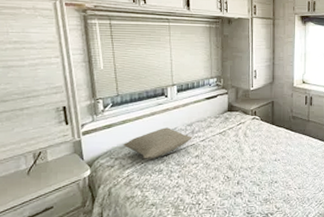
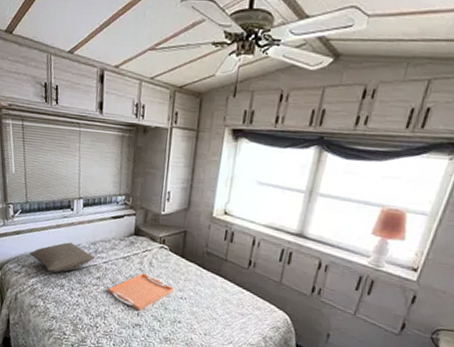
serving tray: none [207,144,268,179] -> present [108,273,174,311]

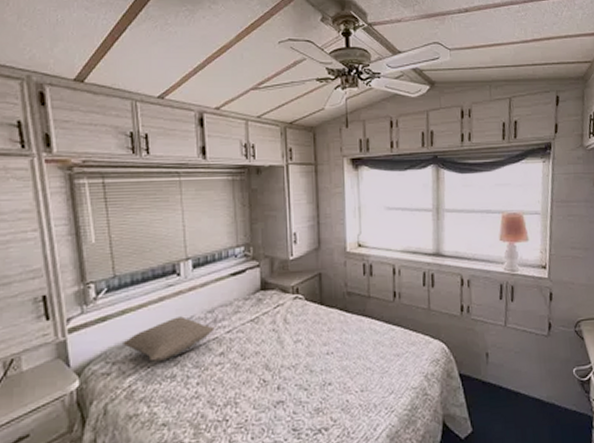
serving tray: present [108,273,174,311] -> none [236,334,317,383]

